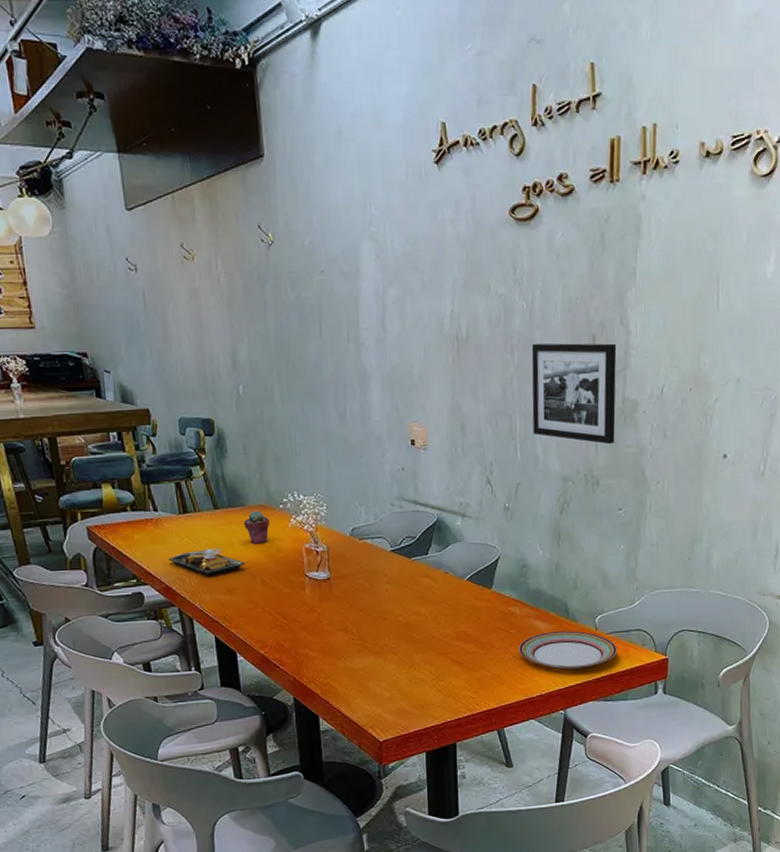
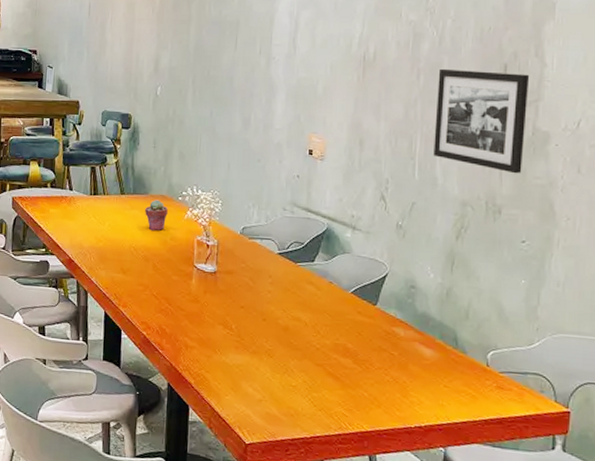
plate: present [168,548,246,576] -> none [75,229,142,255]
plate: present [519,630,618,670] -> none [400,360,511,406]

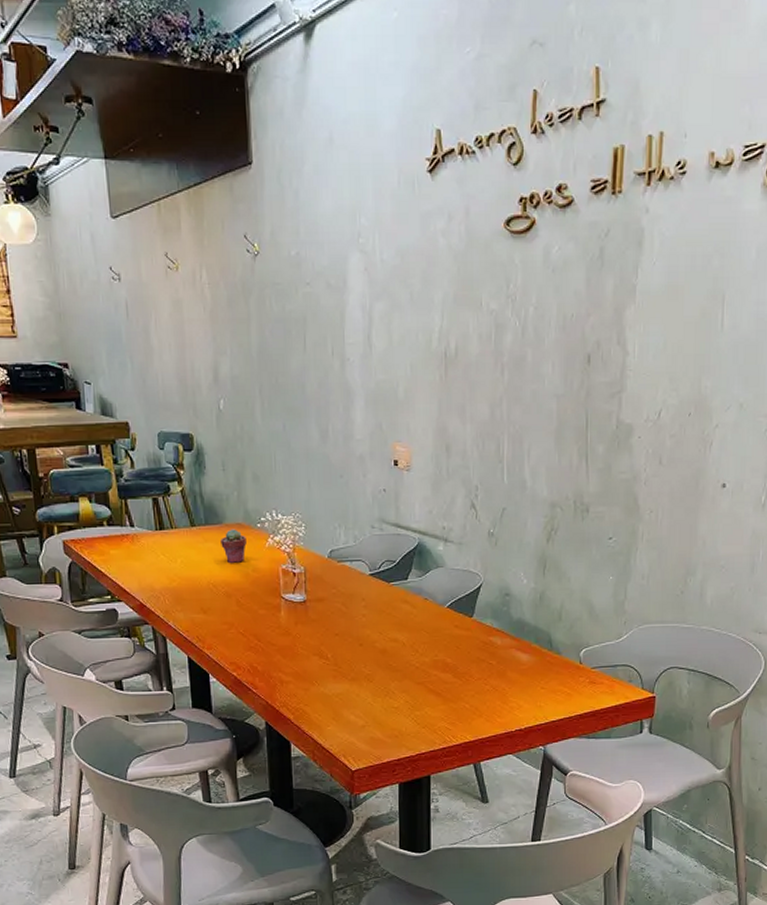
picture frame: present [433,68,530,174] -> none [521,362,613,470]

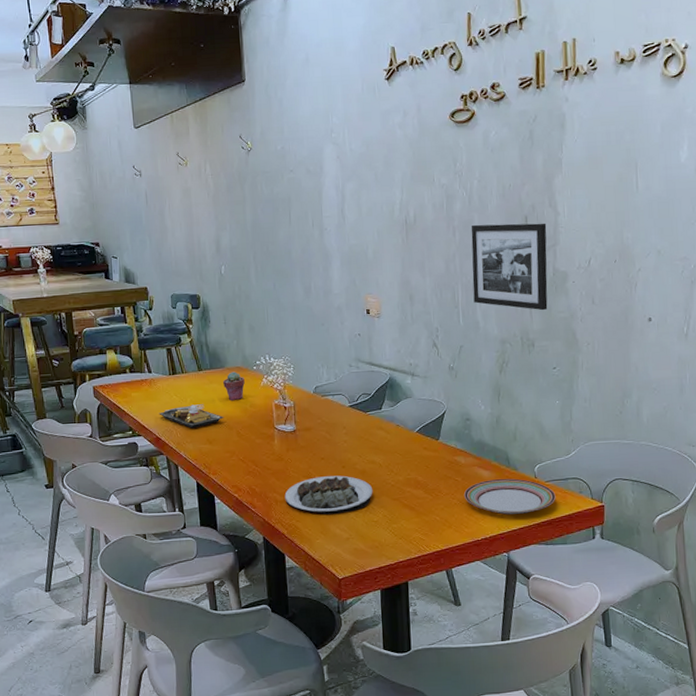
plate: none [143,566,222,595] -> present [159,404,224,429]
plate: none [291,654,394,699] -> present [284,475,373,515]
plate: none [499,664,602,704] -> present [464,478,556,515]
picture frame: none [521,362,613,470] -> present [471,223,548,311]

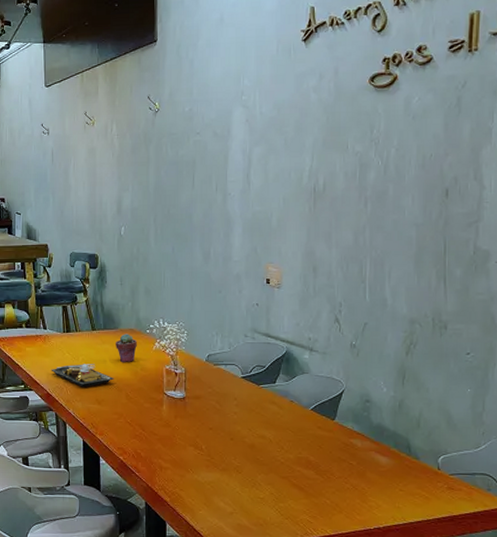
plate: present [284,475,373,515] -> none [170,447,261,487]
plate: present [464,478,556,515] -> none [359,467,460,506]
picture frame: present [471,223,548,311] -> none [382,195,470,291]

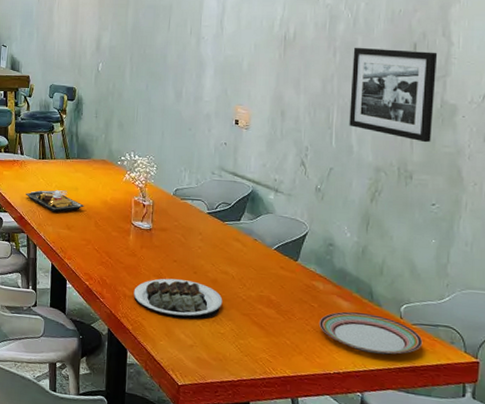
potted succulent: present [116,333,137,363] -> none [88,164,108,192]
plate: none [170,447,261,487] -> present [133,278,223,320]
plate: none [359,467,460,506] -> present [319,311,423,355]
picture frame: none [382,195,470,291] -> present [349,47,438,143]

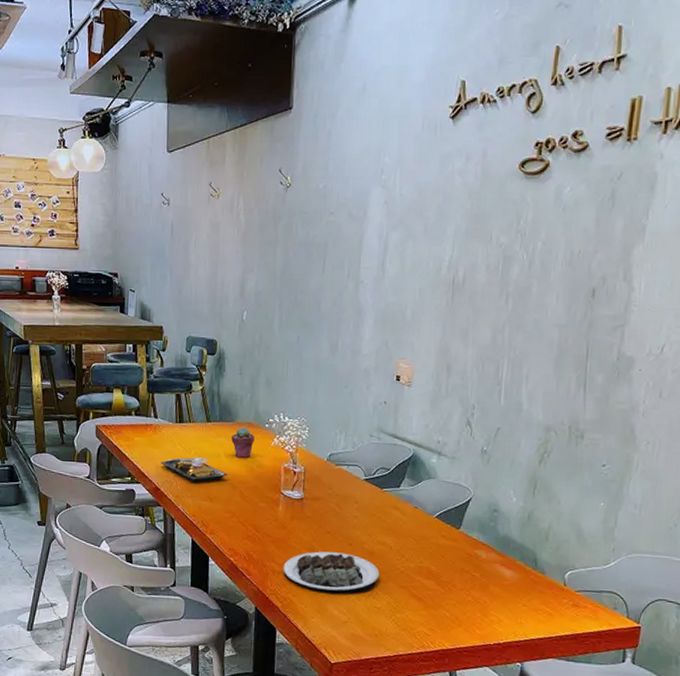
potted succulent: none [88,164,108,192] -> present [231,427,255,459]
plate: present [319,311,423,355] -> none [481,580,586,623]
picture frame: present [349,47,438,143] -> none [519,292,617,399]

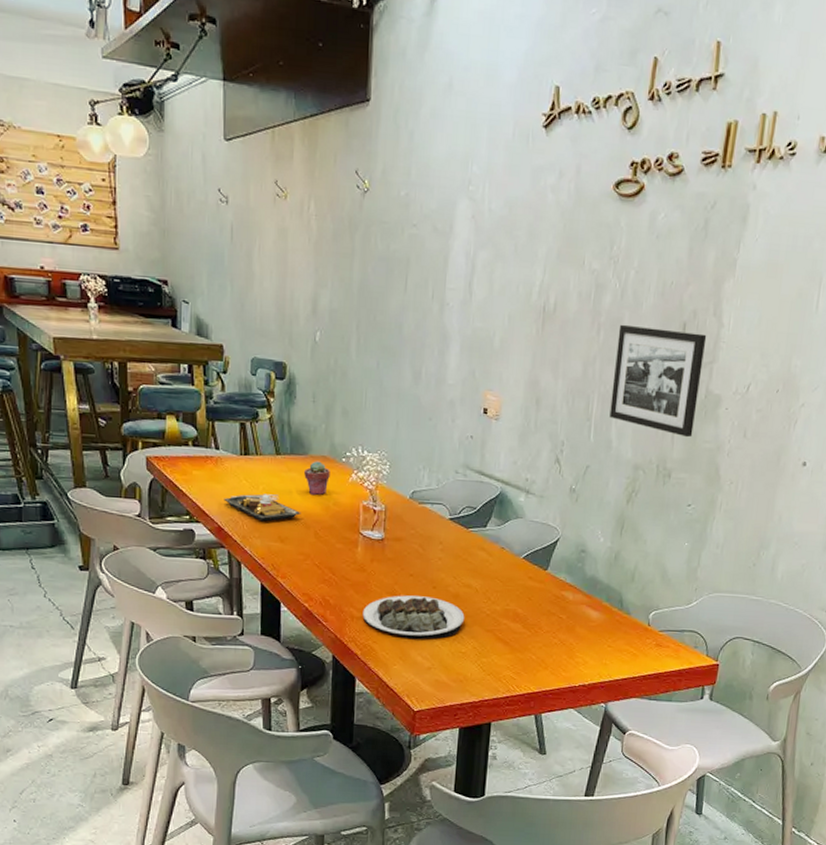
picture frame: none [519,292,617,399] -> present [609,324,707,438]

